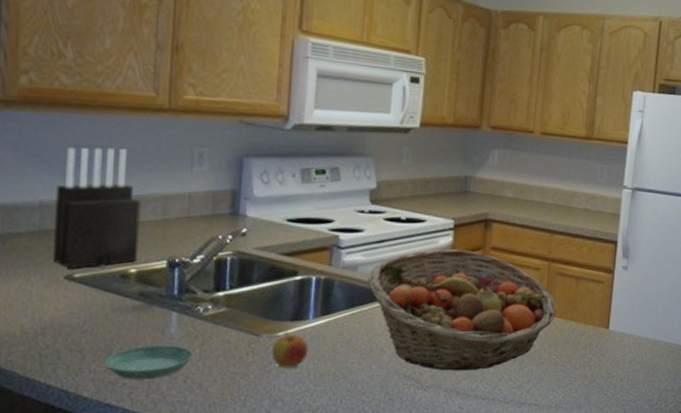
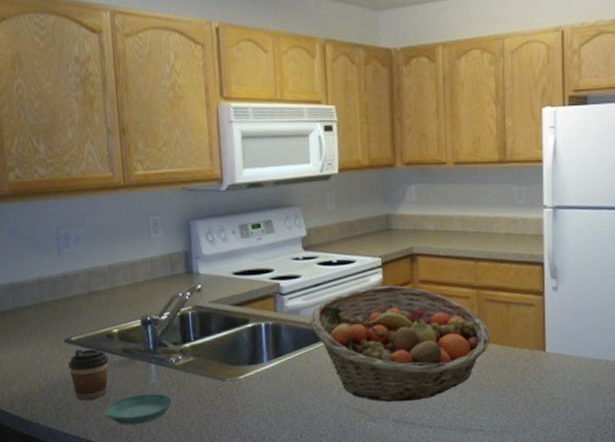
knife block: present [53,147,141,269] -> none [48,225,118,333]
coffee cup: none [65,288,119,349] -> present [68,349,109,401]
apple: present [271,331,309,368] -> none [235,375,267,408]

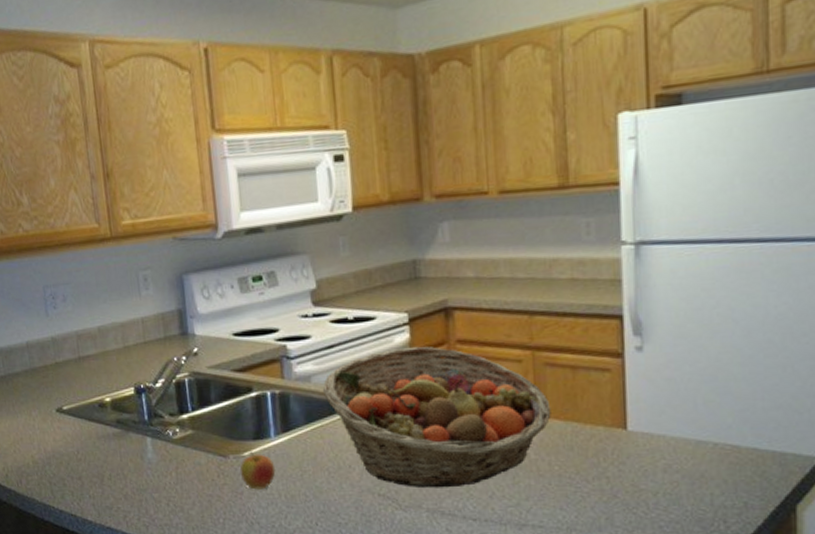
coffee cup: present [68,349,109,401] -> none [61,419,102,476]
saucer: present [104,393,173,425] -> none [99,470,172,504]
apple: none [235,375,267,408] -> present [240,451,276,490]

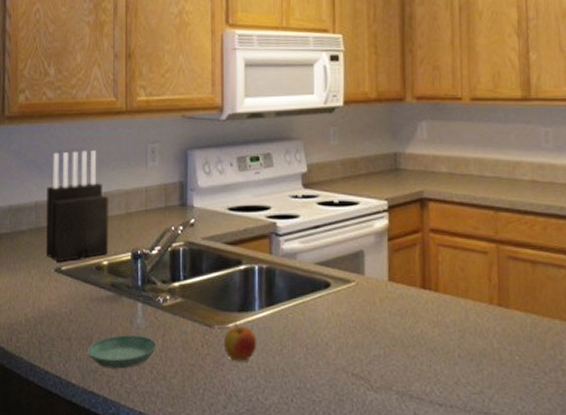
knife block: none [36,283,110,402] -> present [45,151,109,262]
saucer: none [99,470,172,504] -> present [87,335,157,369]
fruit basket: present [322,346,551,488] -> none [306,232,513,372]

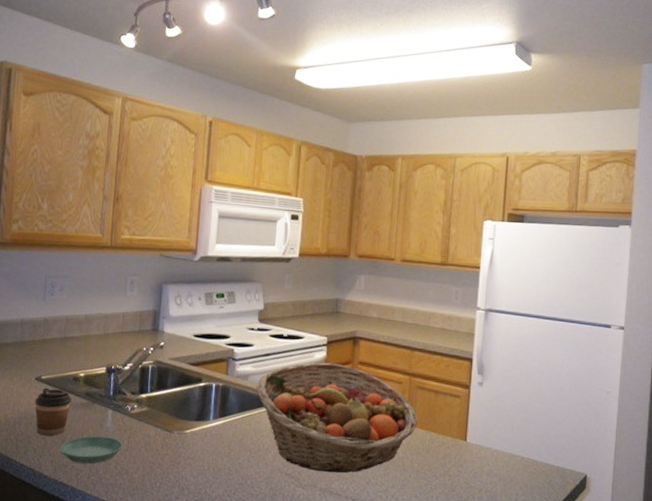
knife block: present [45,151,109,262] -> none [28,277,89,372]
coffee cup: none [56,280,96,338] -> present [35,387,72,437]
apple: present [223,323,257,362] -> none [180,430,210,462]
fruit basket: none [306,232,513,372] -> present [255,362,418,473]

